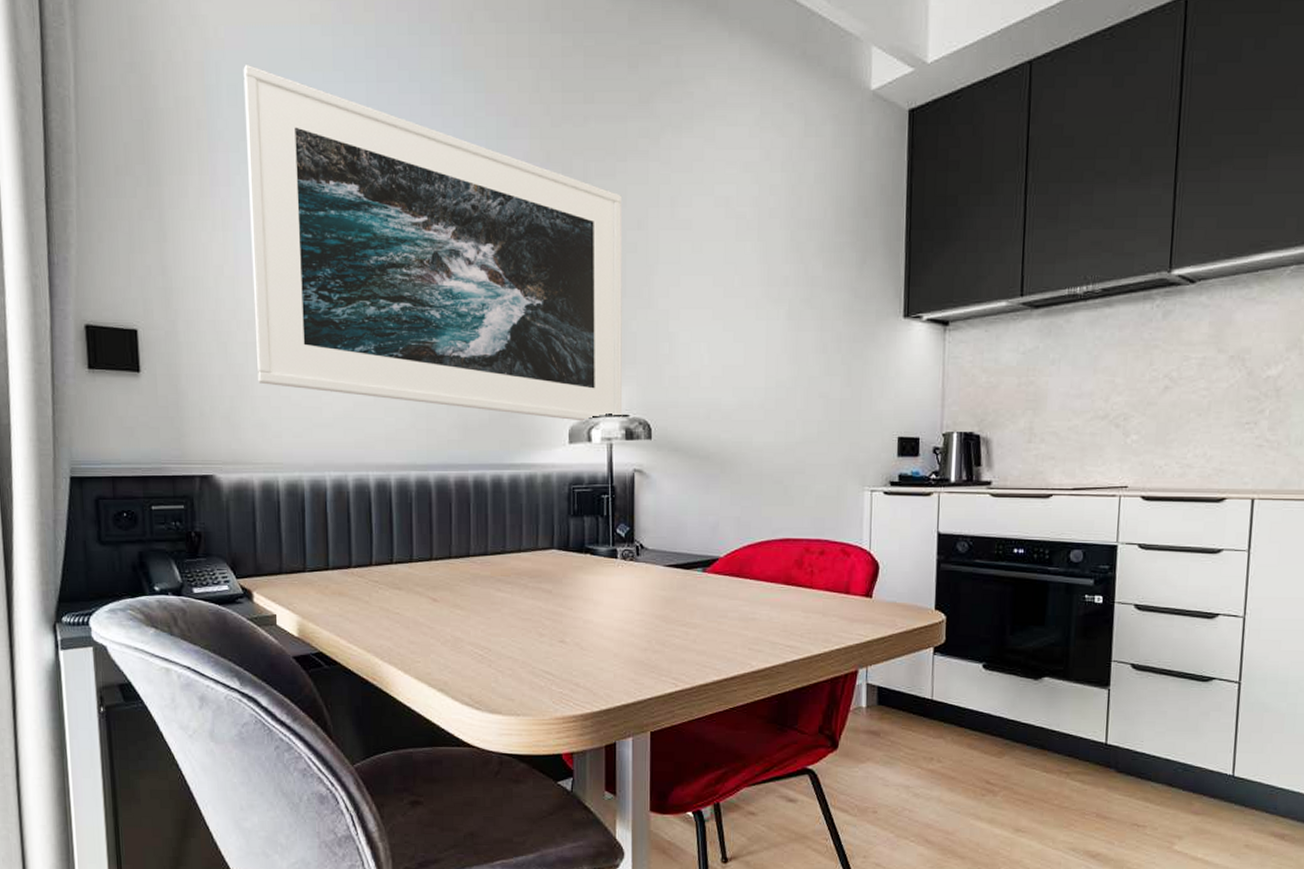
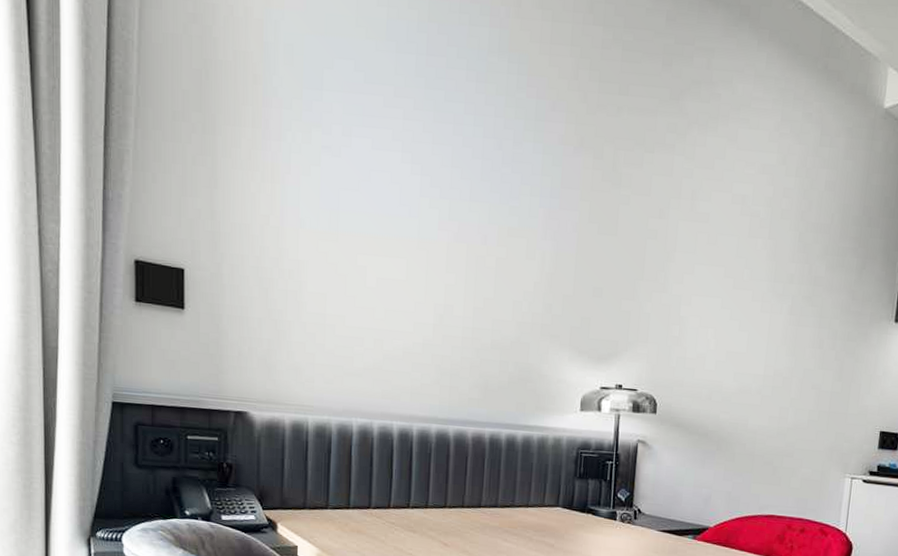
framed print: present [243,65,623,421] -> none [295,27,647,392]

